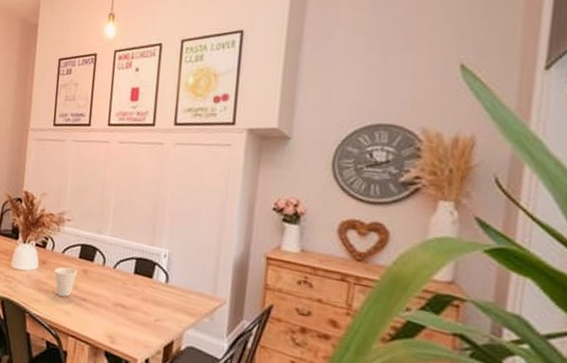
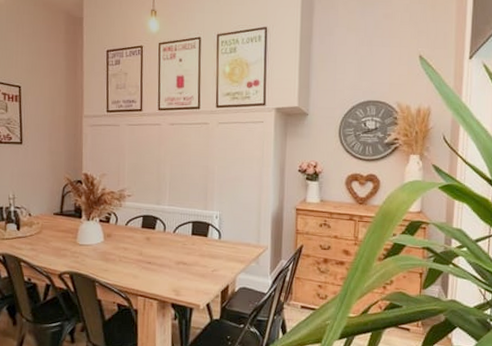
cup: present [54,266,78,297] -> none [119,237,142,263]

